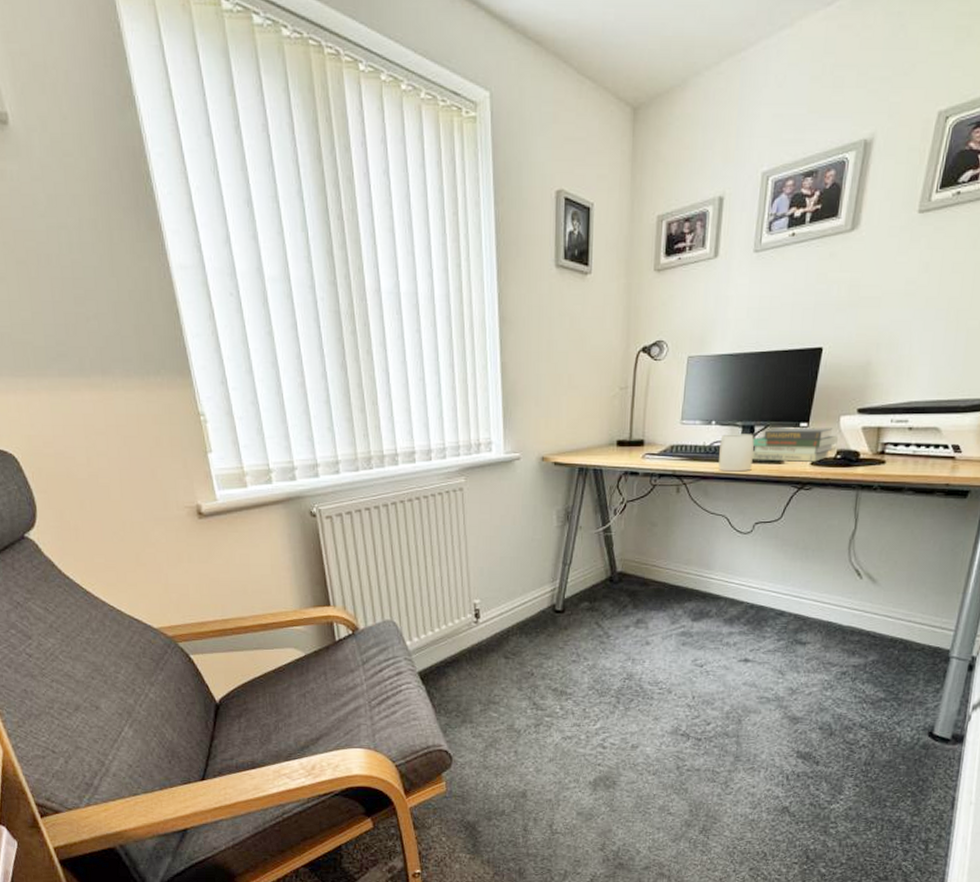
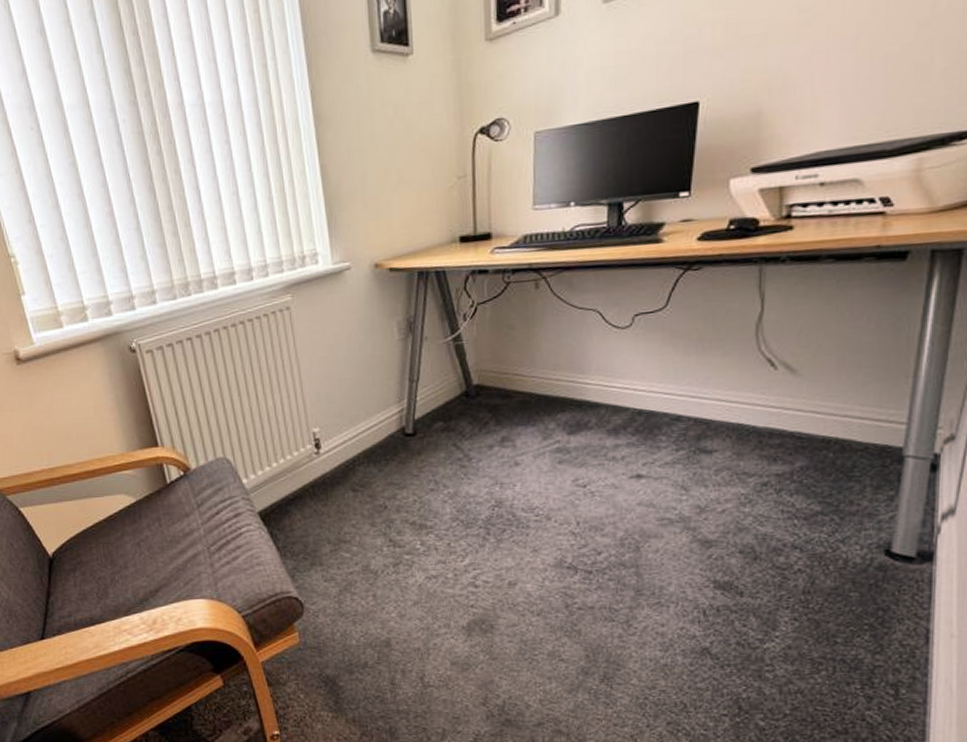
mug: present [718,434,755,472] -> none [581,212,626,259]
books: present [751,428,838,462] -> none [622,194,729,242]

